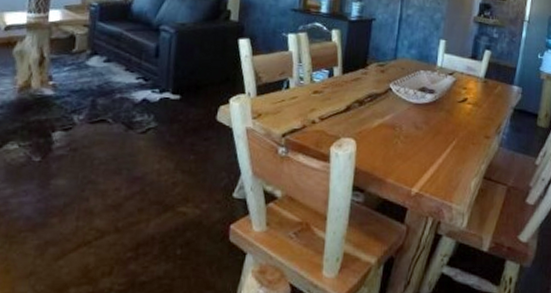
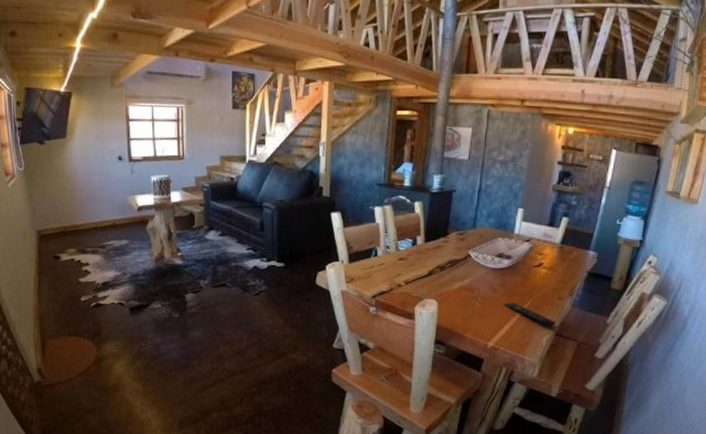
remote control: none [428,142,485,169] -> present [504,303,557,327]

